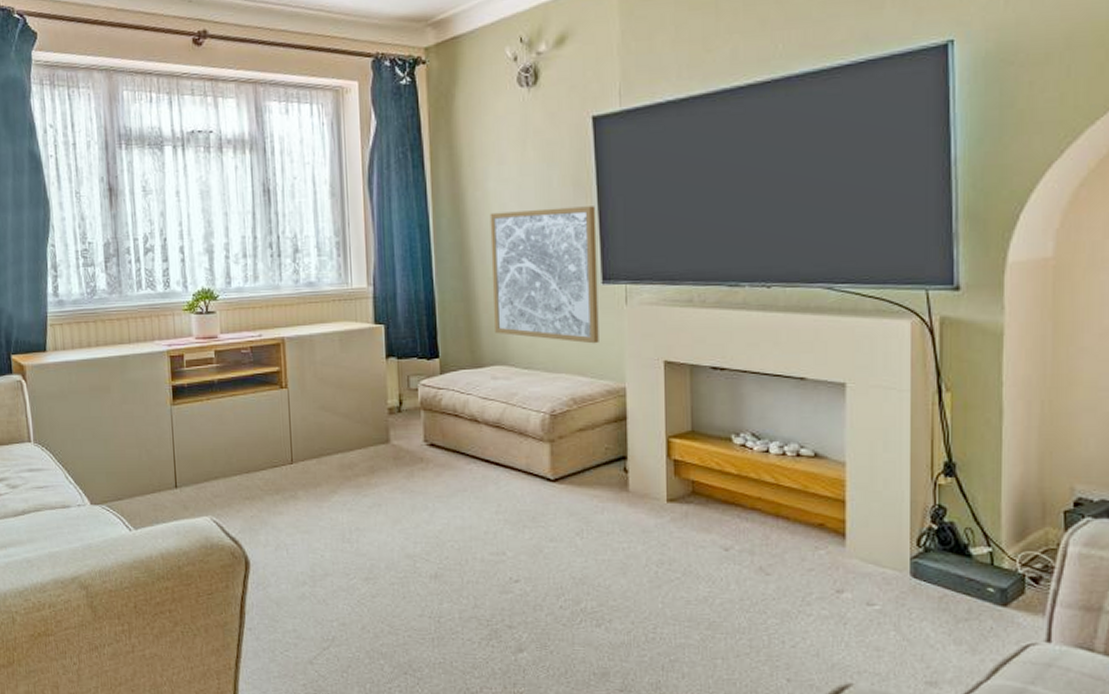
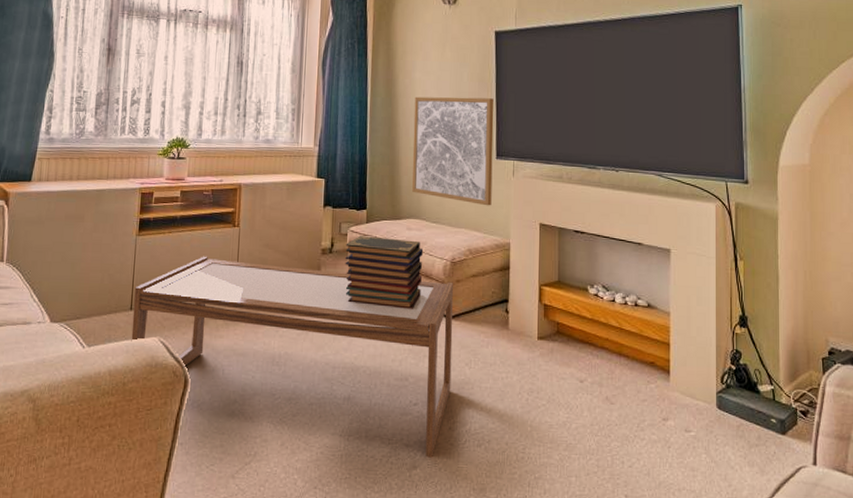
coffee table: none [177,424,560,640] -> present [131,256,454,458]
book stack: none [417,389,515,473] -> present [345,236,424,309]

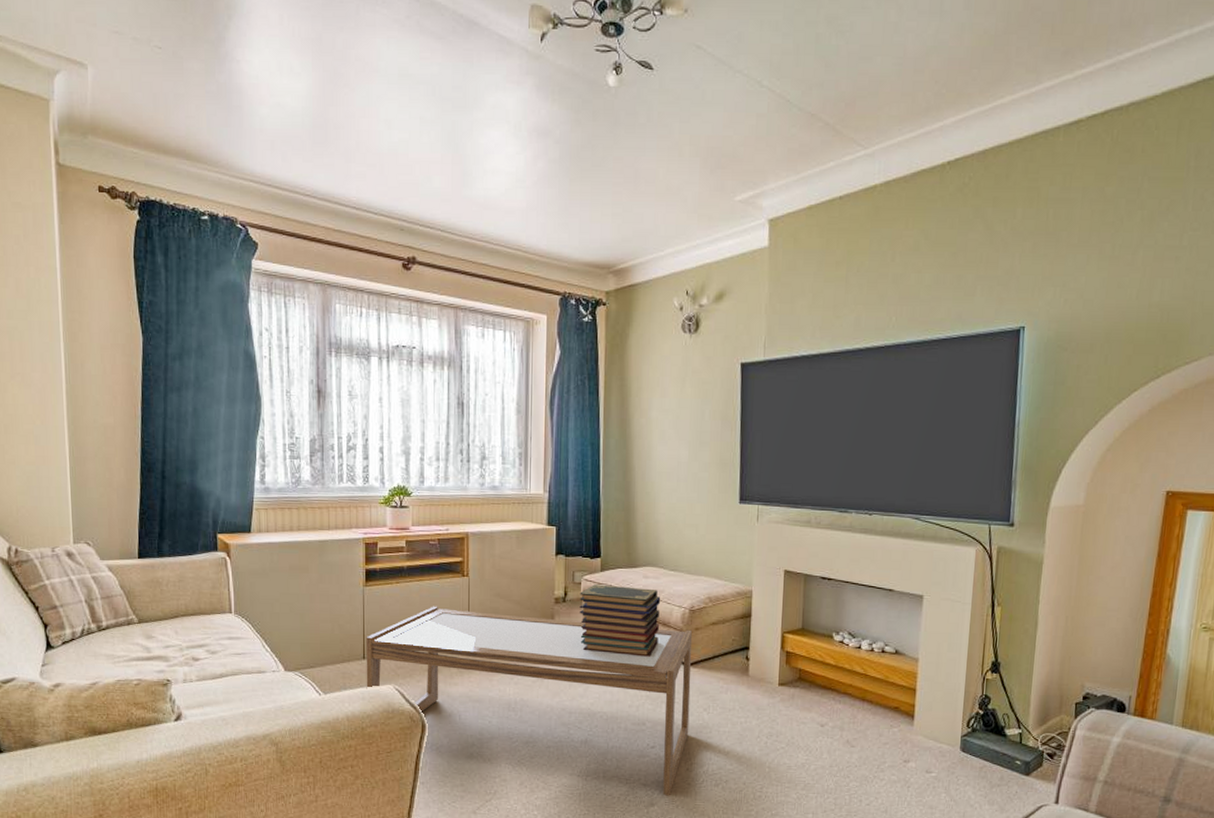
wall art: present [412,96,494,206] -> none [648,437,739,553]

